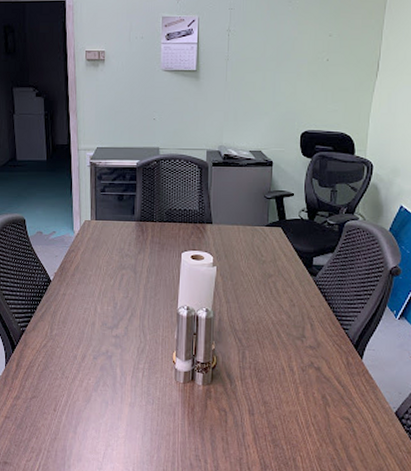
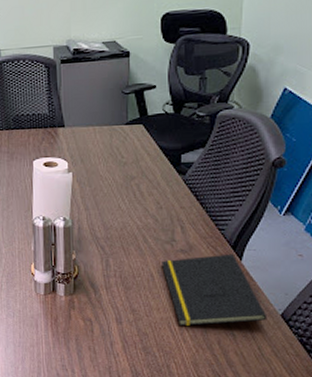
notepad: none [292,352,384,420] -> present [162,254,268,326]

